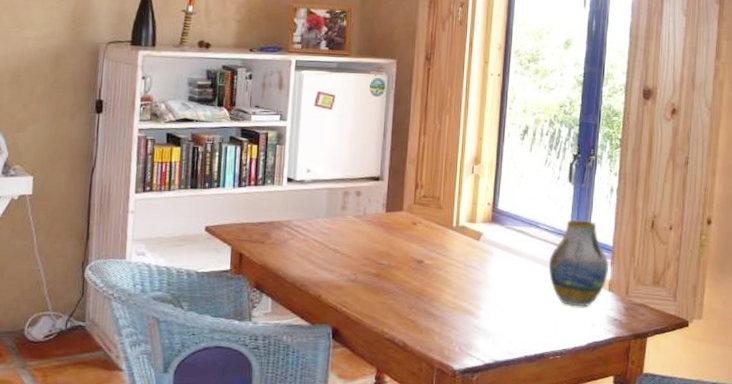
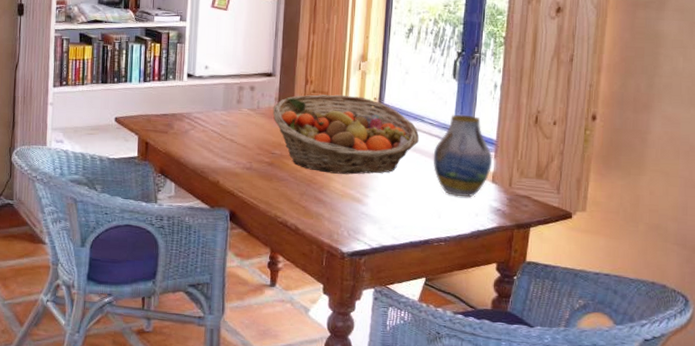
fruit basket: none [380,199,534,285] -> present [272,94,419,175]

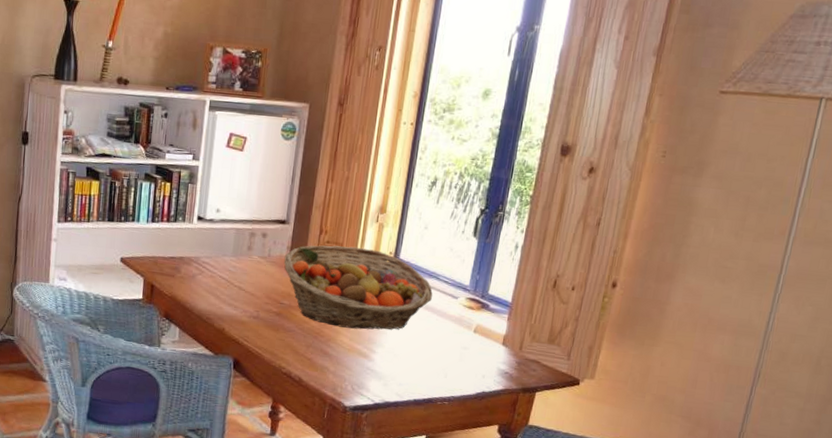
vase: present [433,114,493,197] -> none [444,273,506,358]

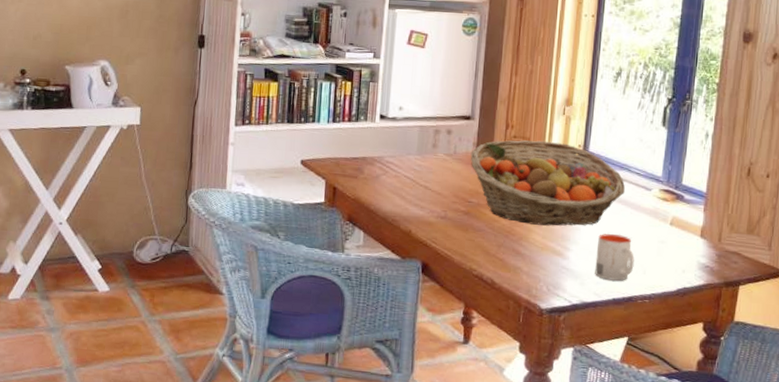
mug: none [398,338,437,383] -> present [595,234,635,281]

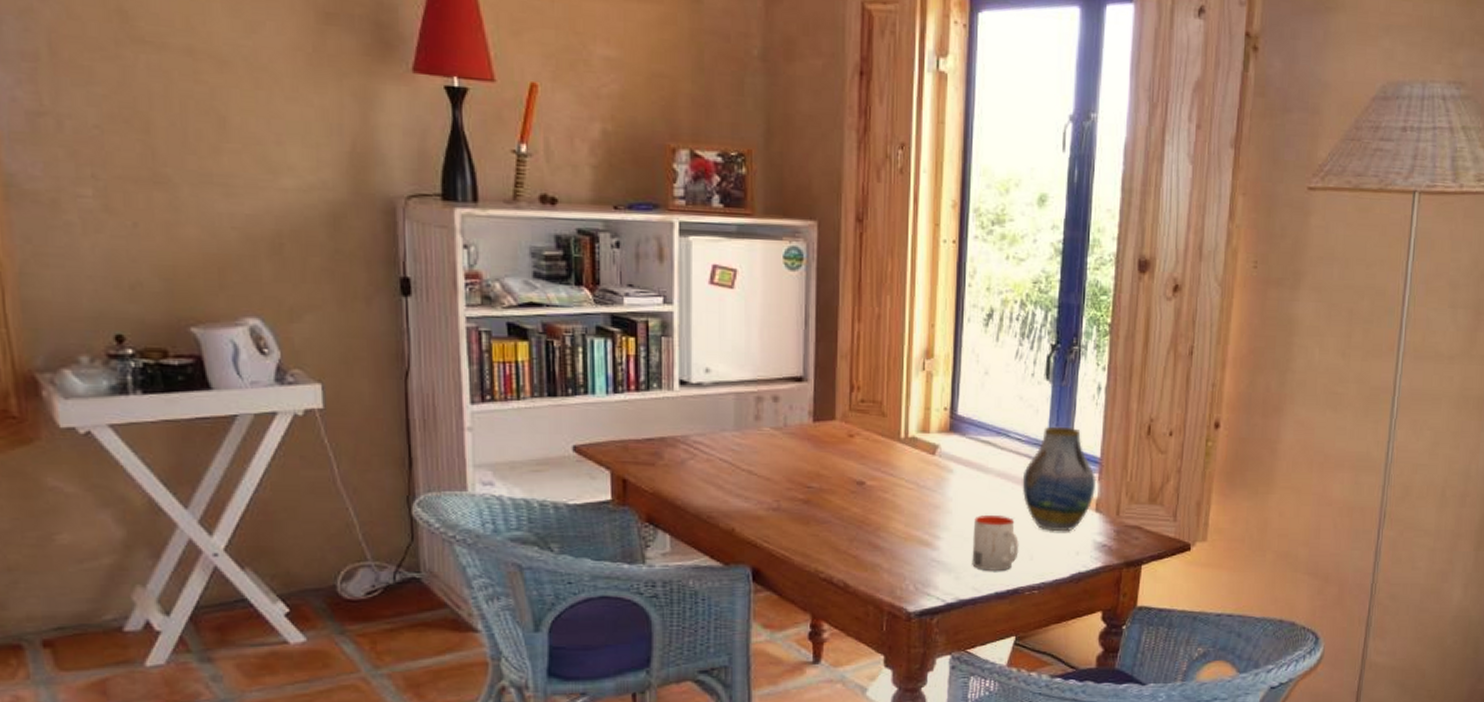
fruit basket: present [470,140,625,226] -> none [806,404,1004,511]
vase: none [639,164,702,252] -> present [1022,426,1097,532]

